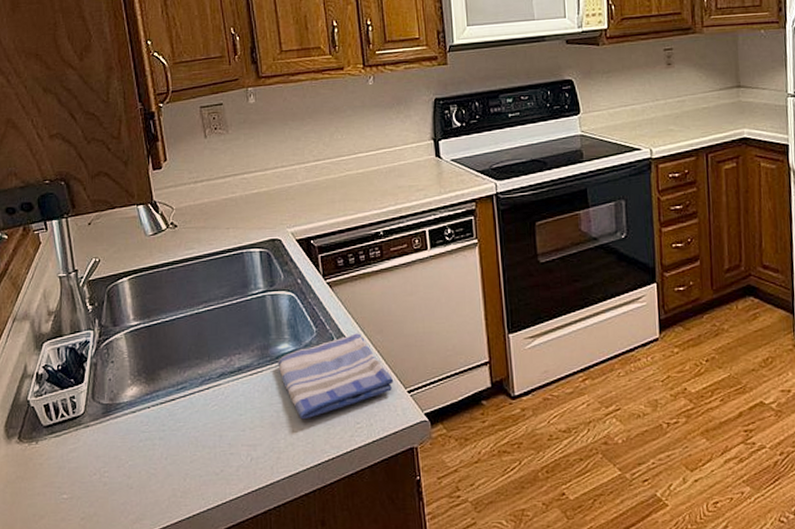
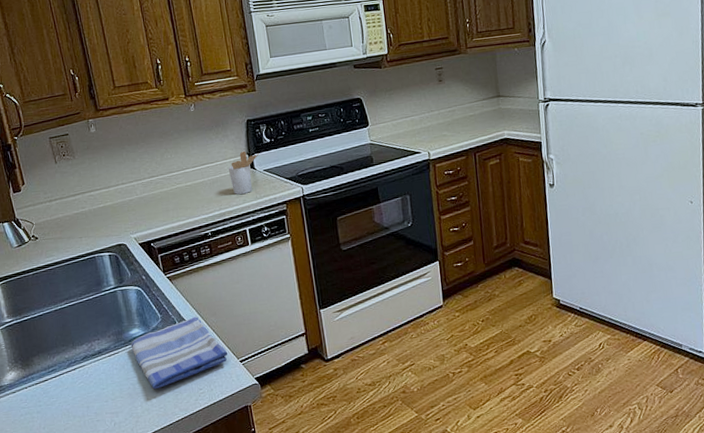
utensil holder: none [408,135,446,187] -> present [228,151,259,194]

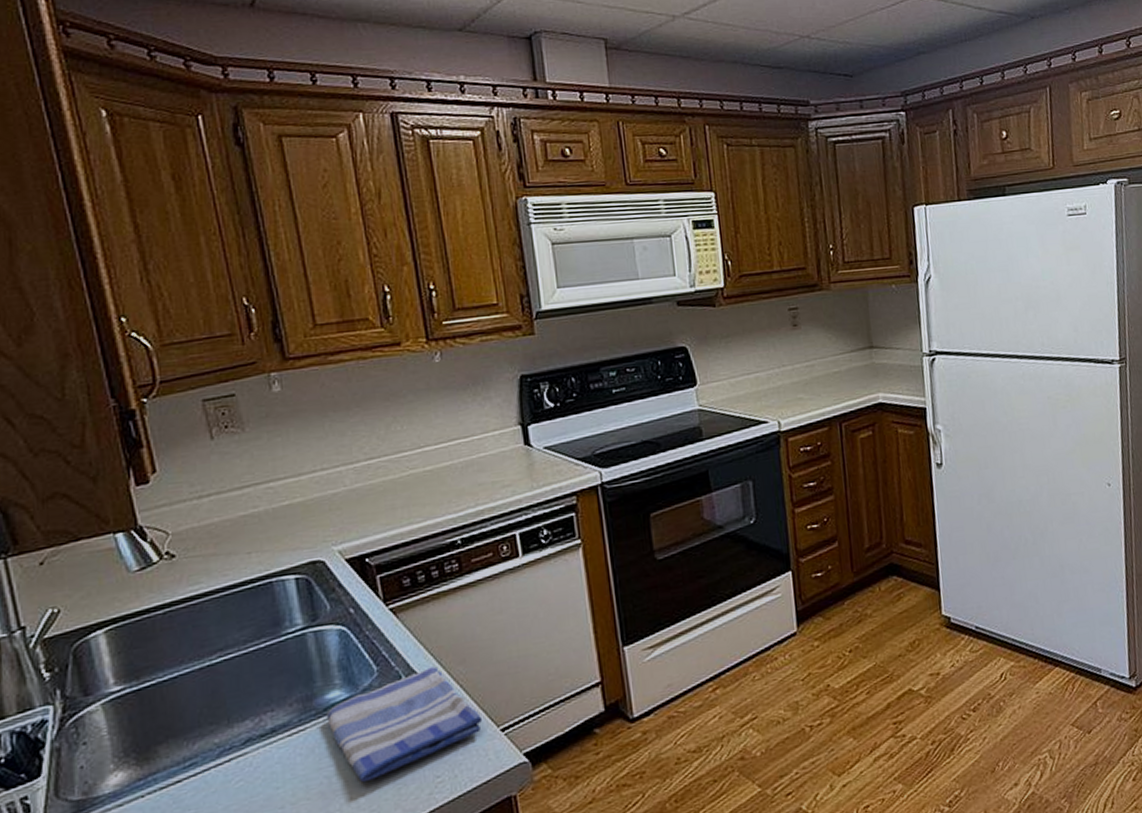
utensil holder: present [228,151,259,194] -> none [490,420,537,483]

